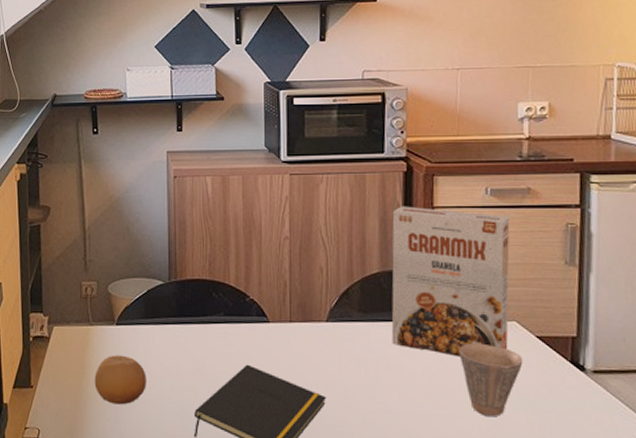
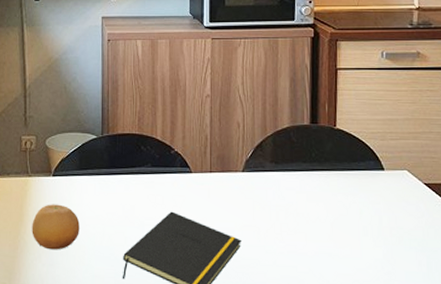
cereal box: present [391,206,510,357] -> none [299,67,402,202]
cup: present [458,342,523,416] -> none [358,189,413,255]

